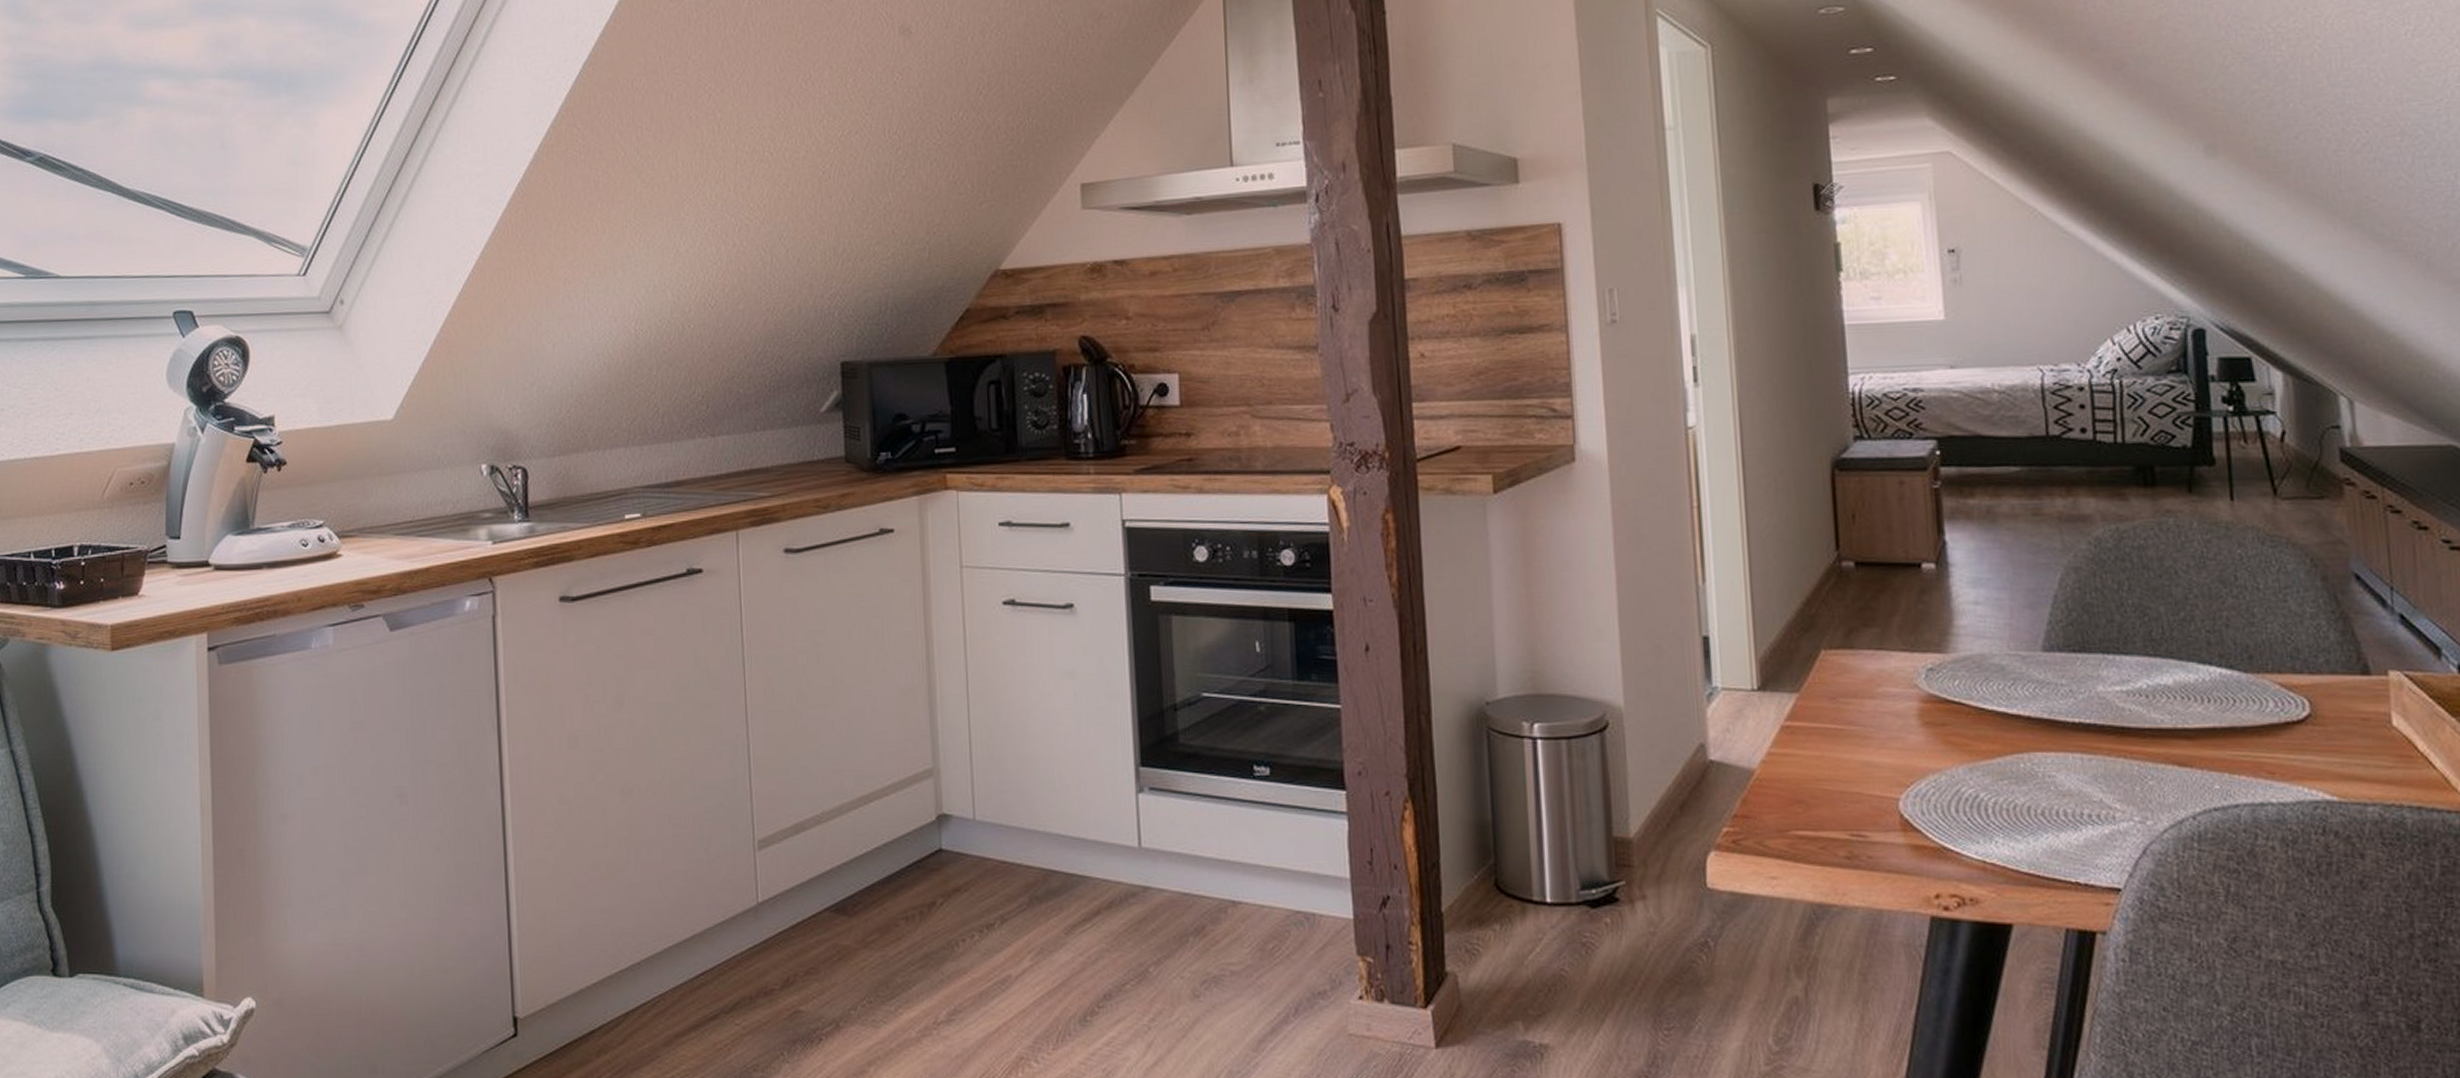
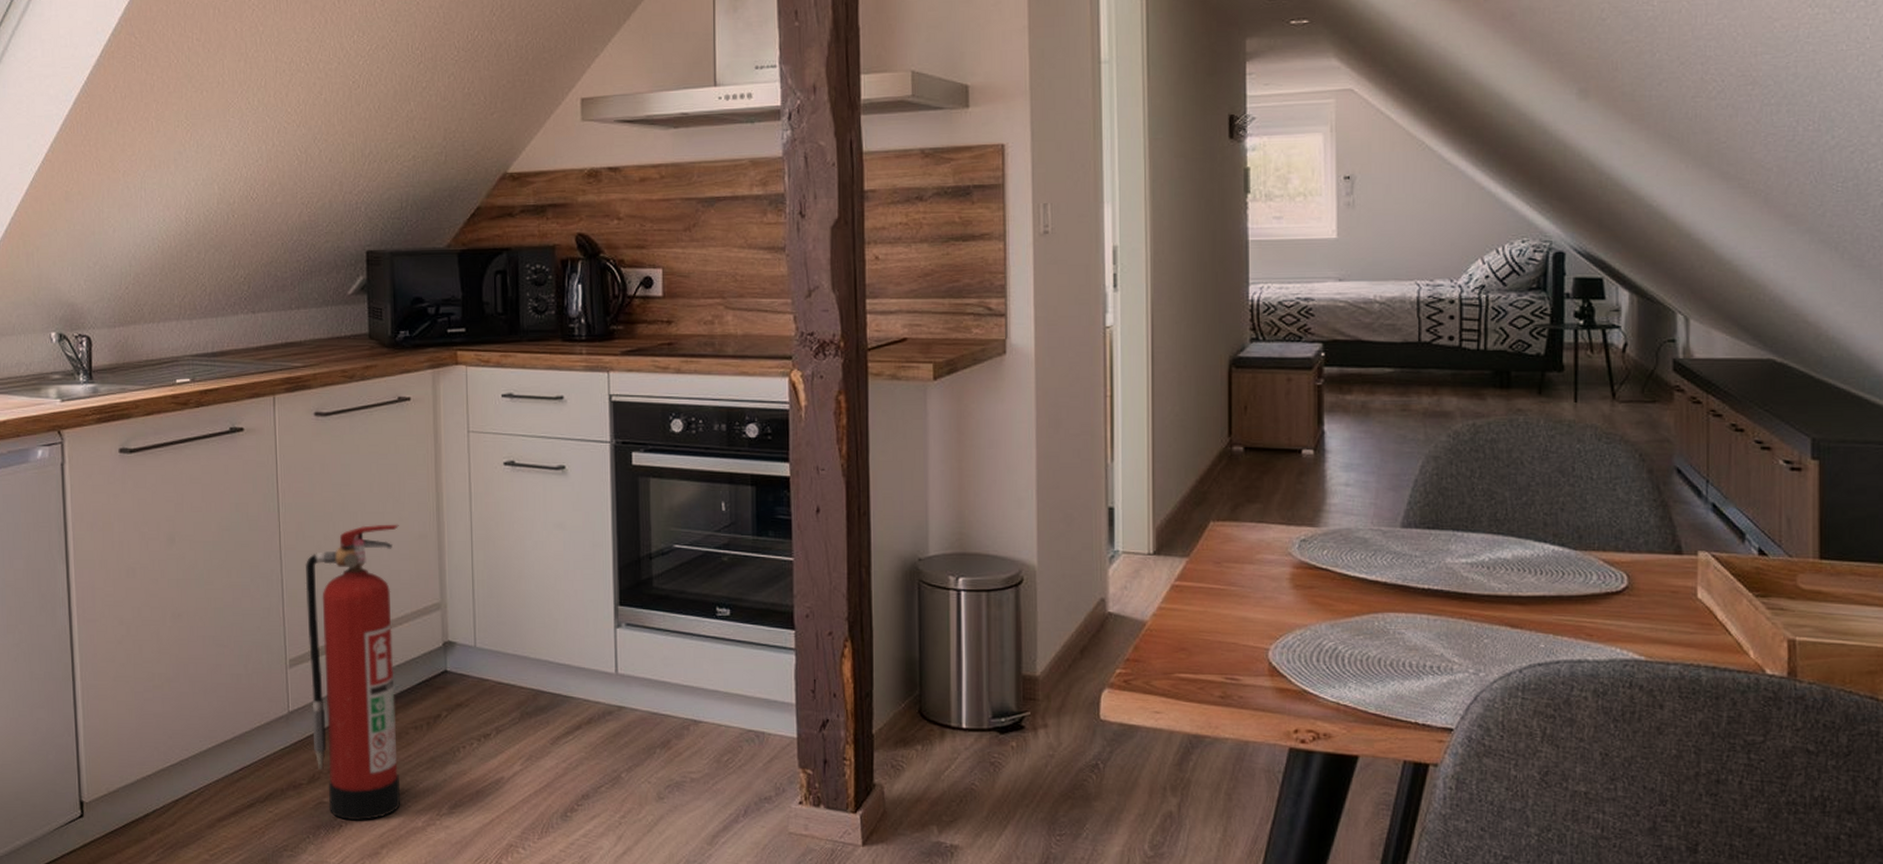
fire extinguisher: none [774,677,891,1032] -> present [305,524,401,820]

